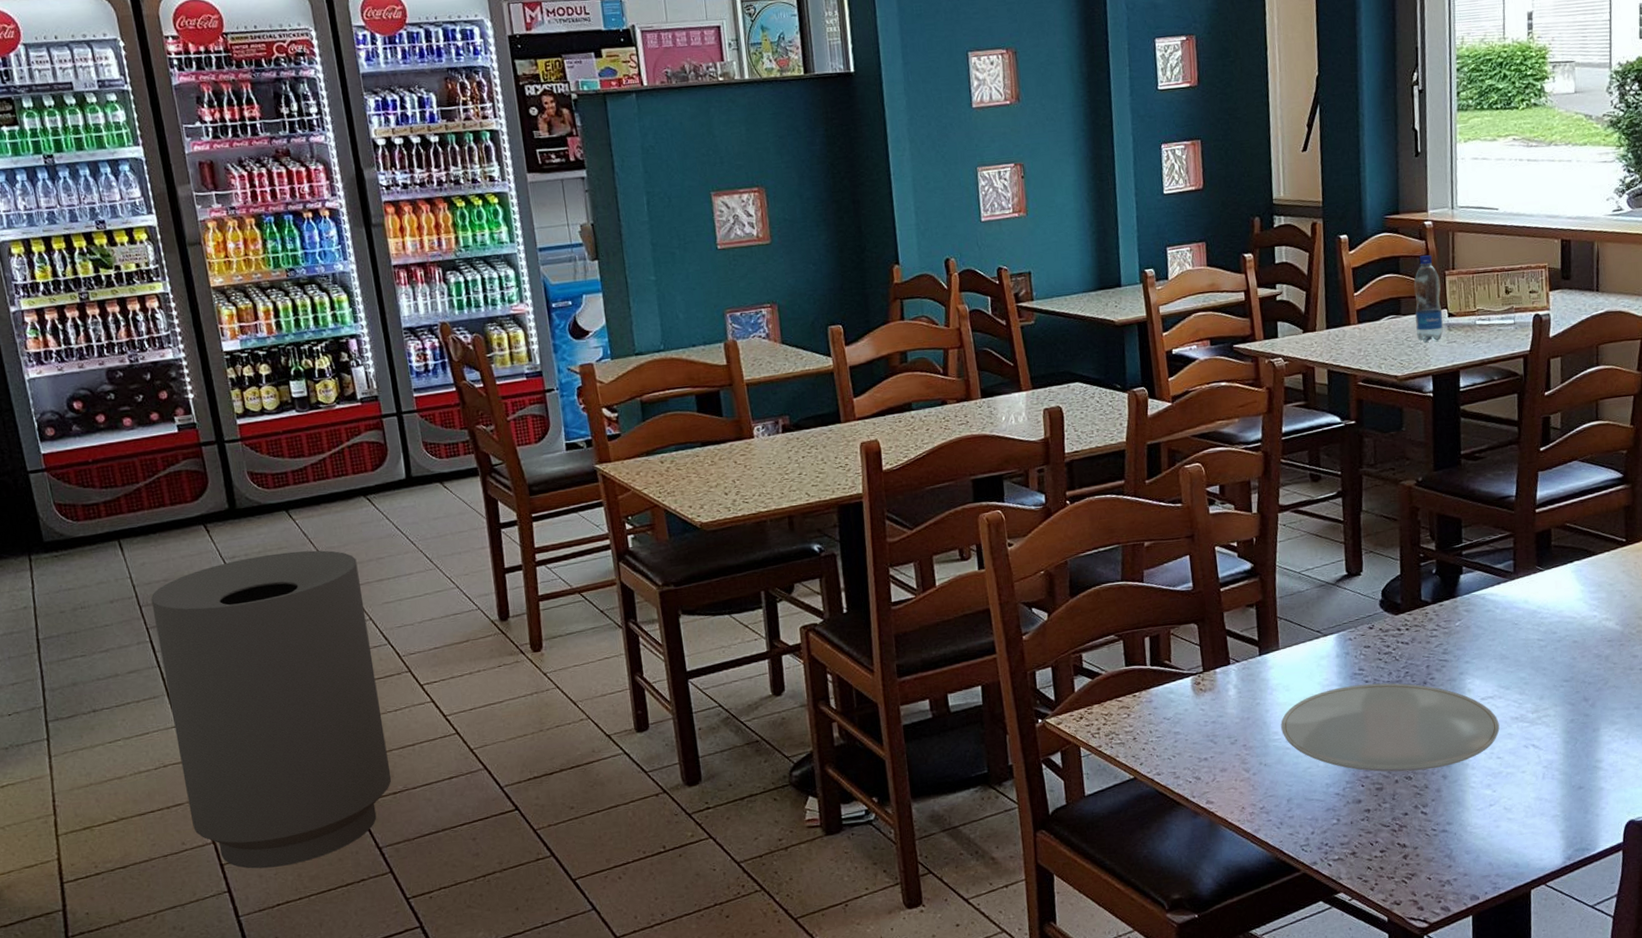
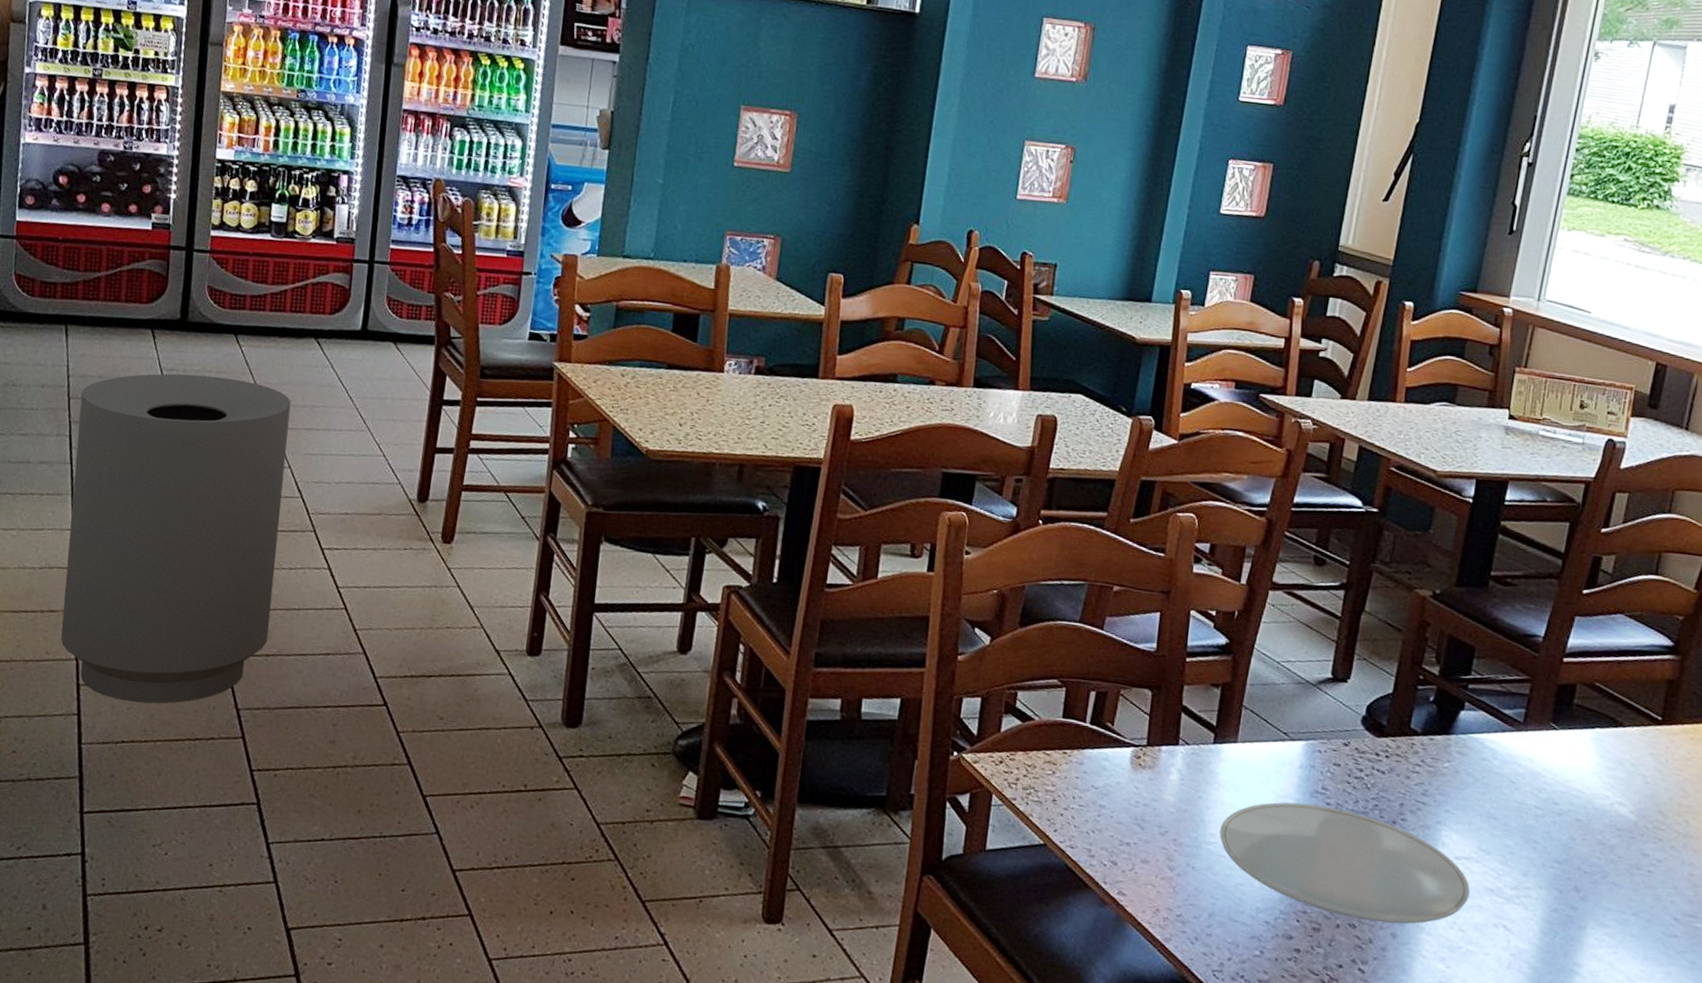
bottle: present [1413,254,1443,343] -> none [1468,343,1508,444]

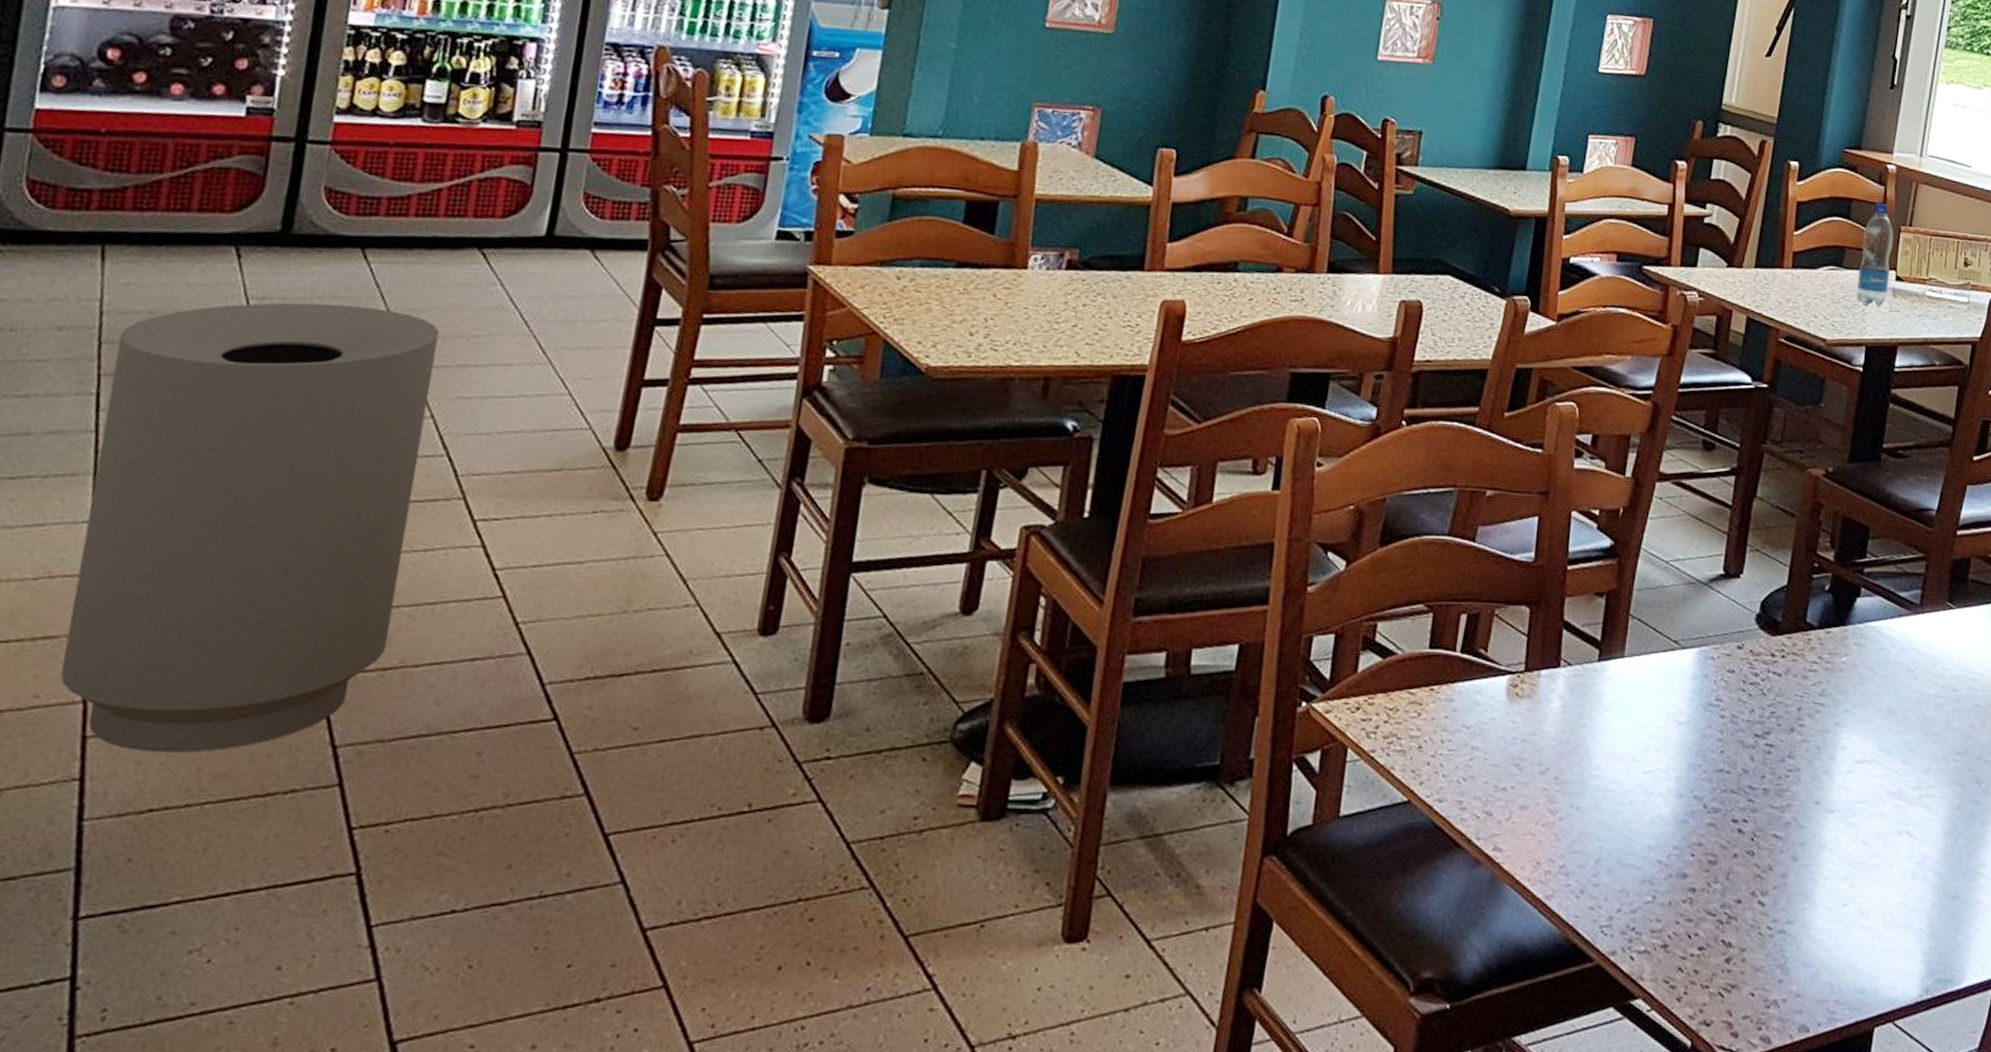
plate: present [1219,802,1470,924] -> none [1606,719,1872,846]
bottle: none [1468,343,1508,444] -> present [1856,202,1894,308]

